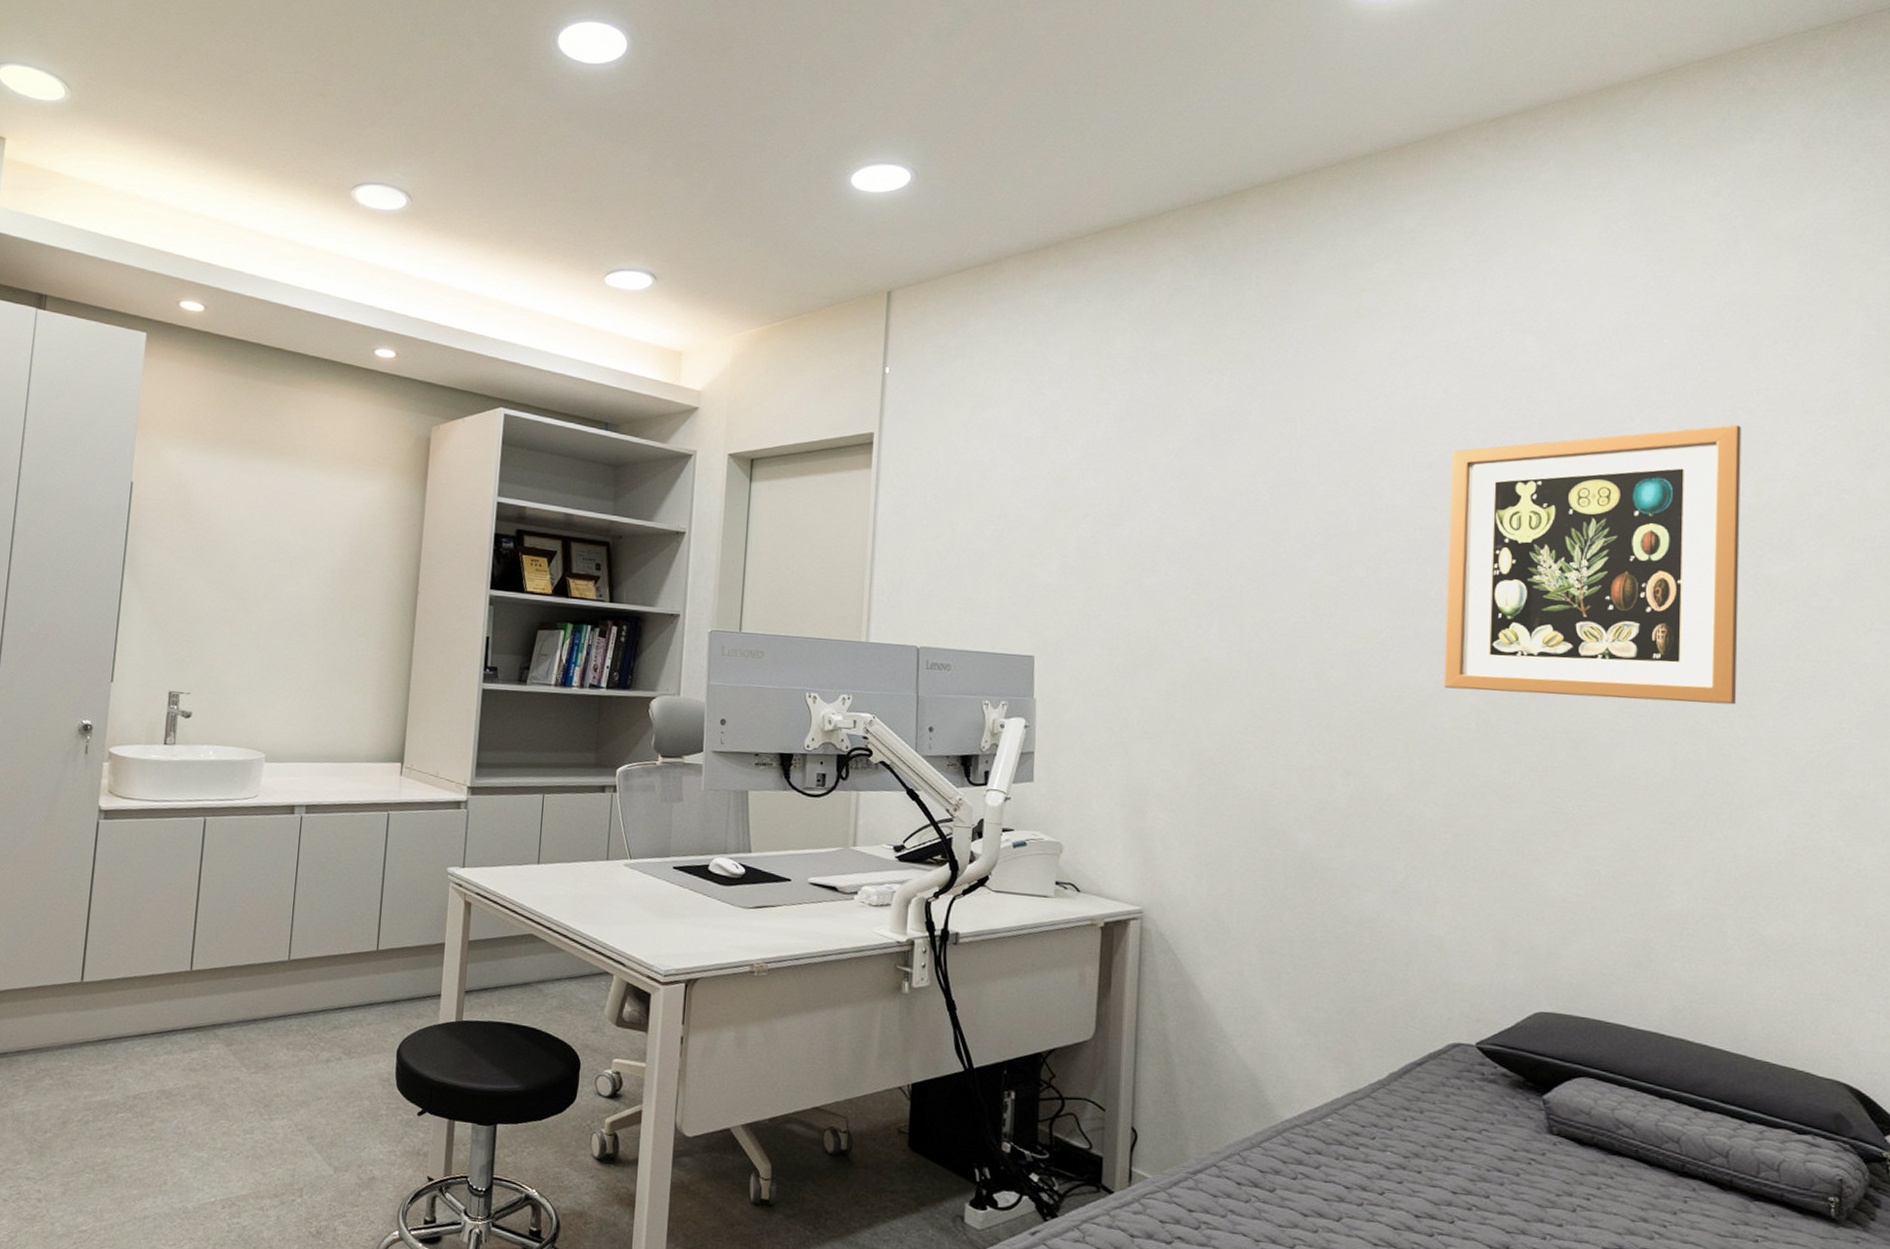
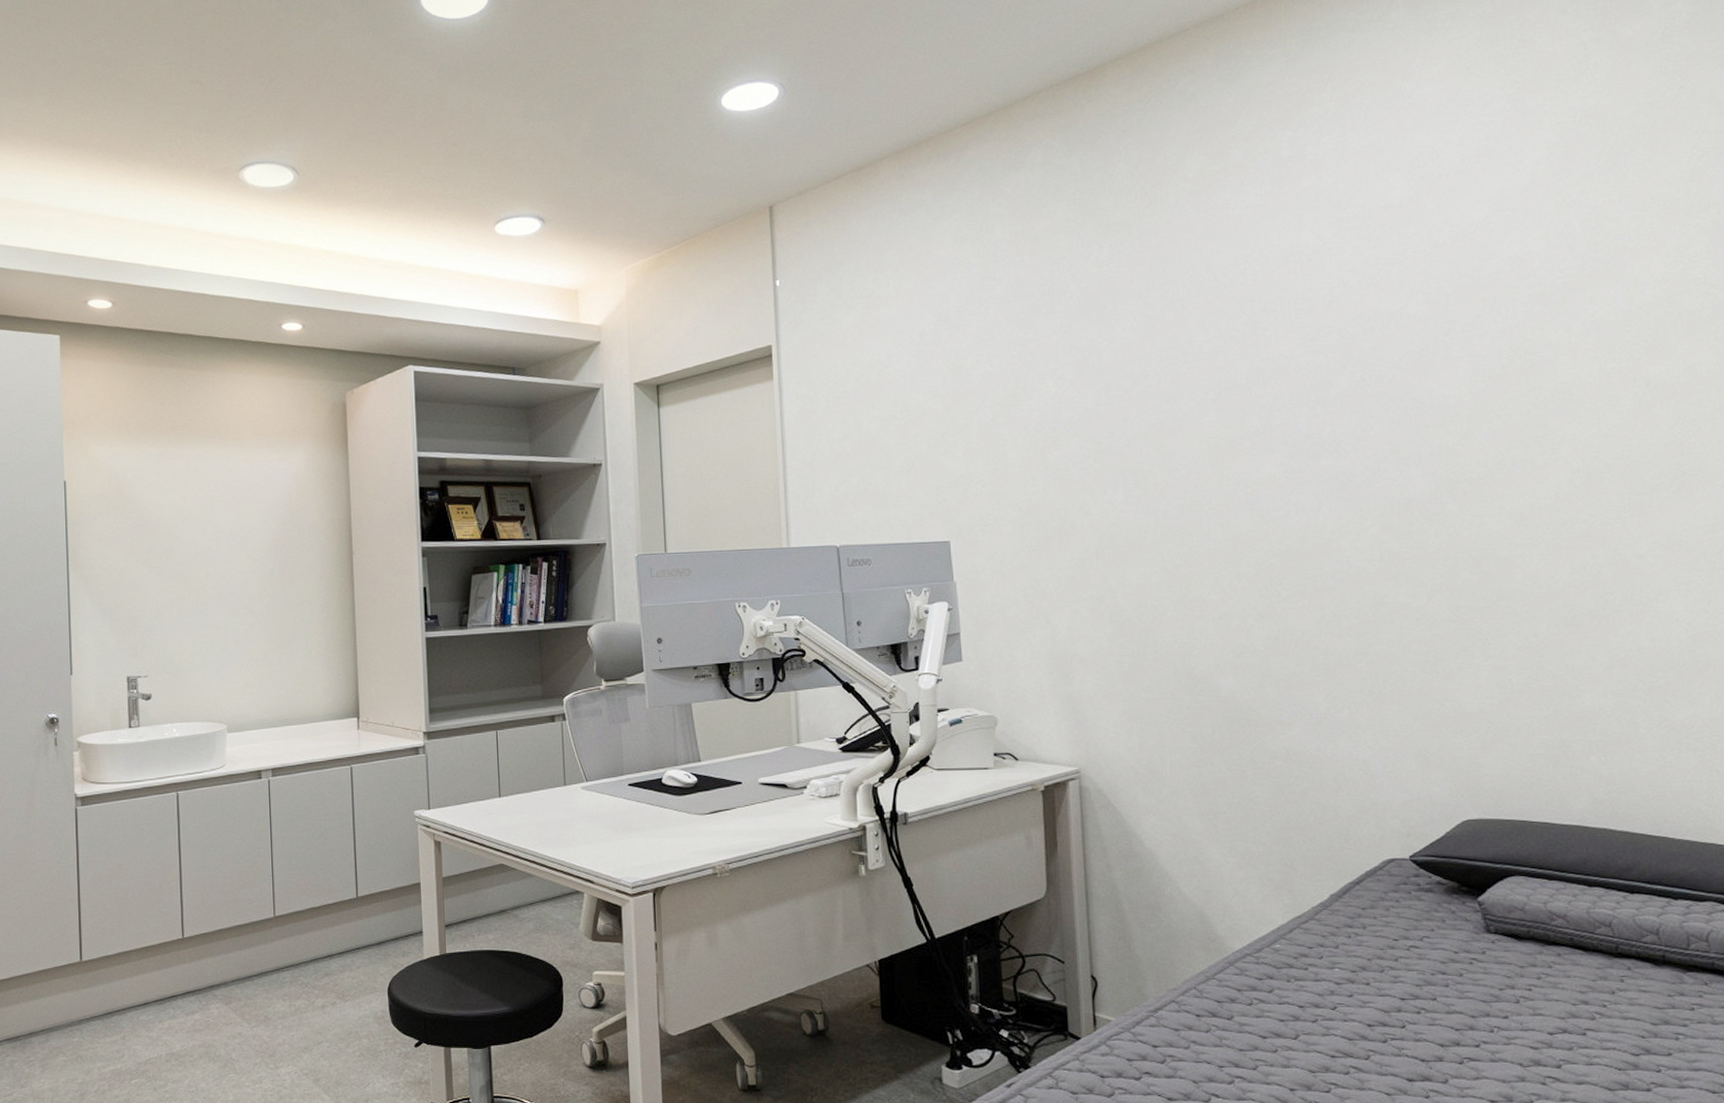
wall art: present [1444,425,1742,705] -> none [1330,234,1627,523]

